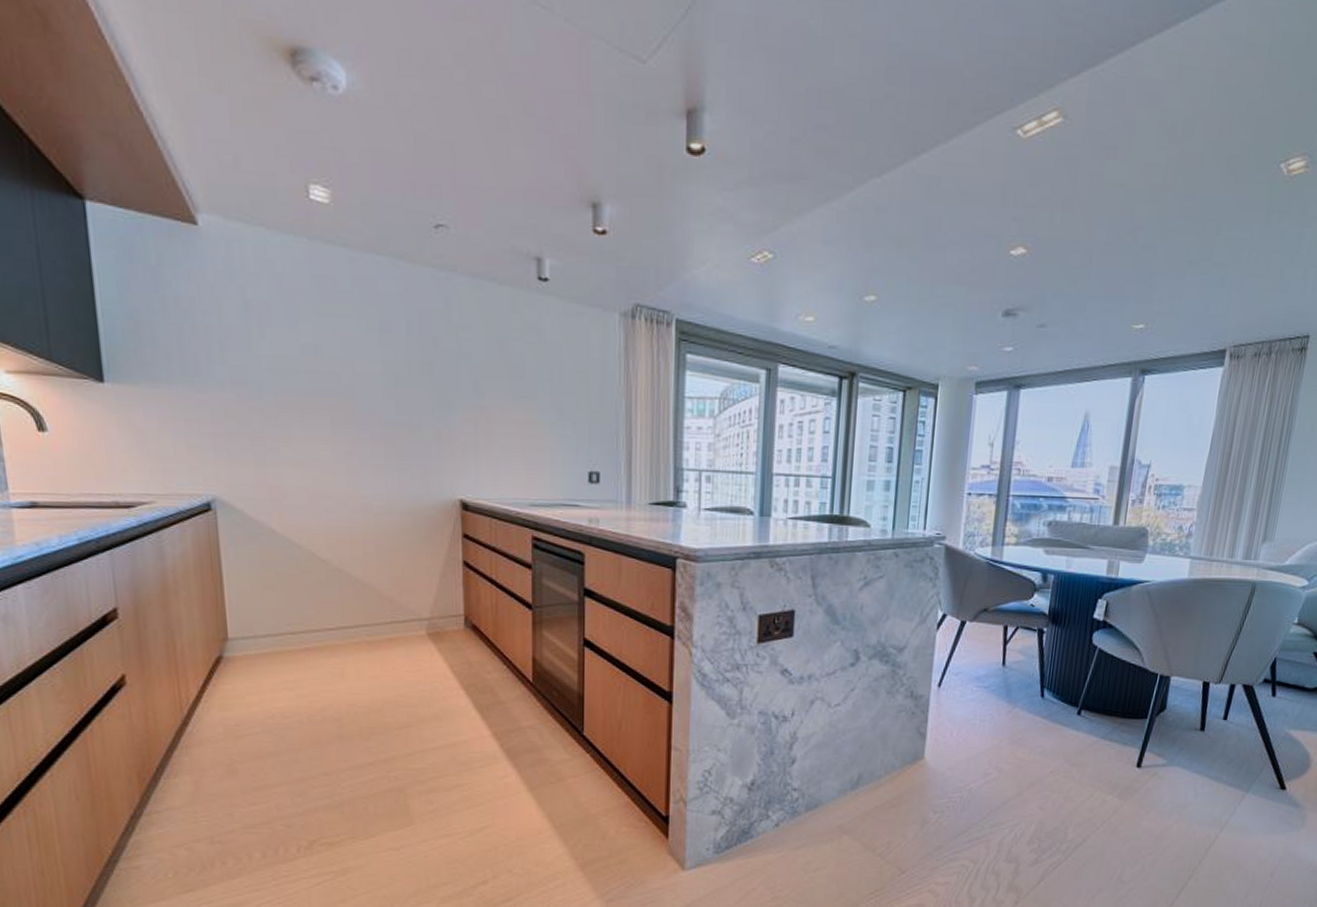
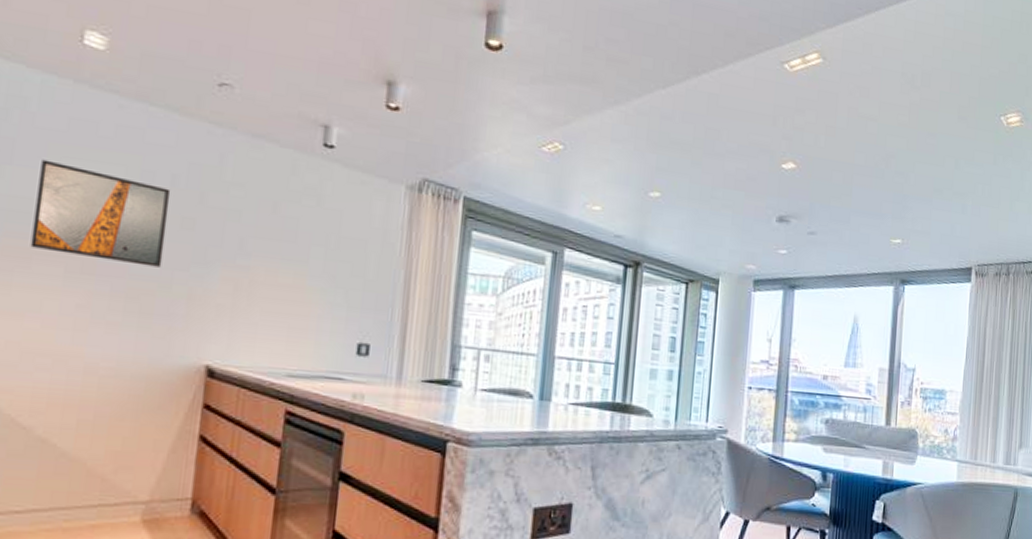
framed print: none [295,319,410,413] -> present [30,159,171,268]

